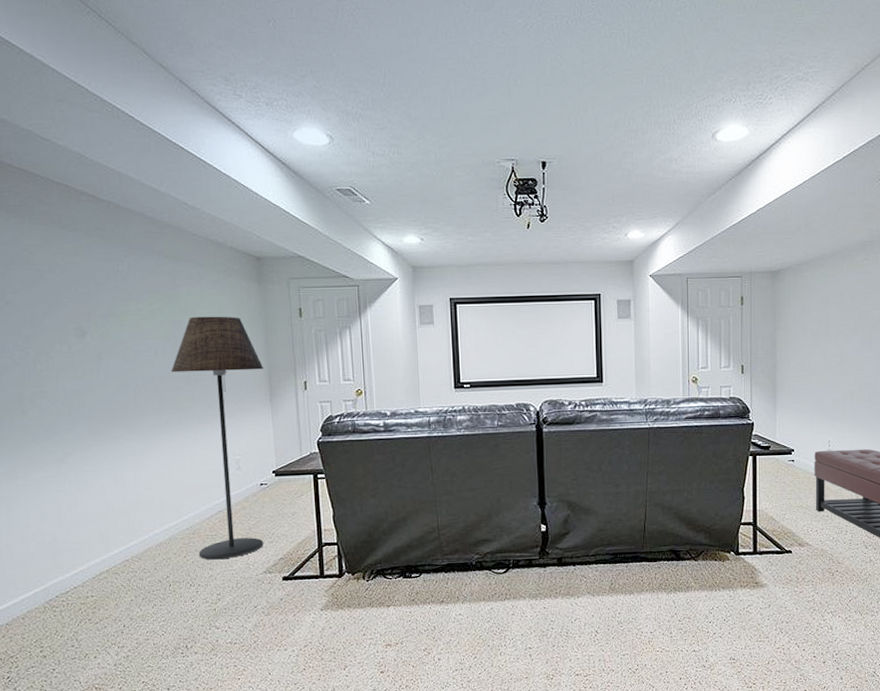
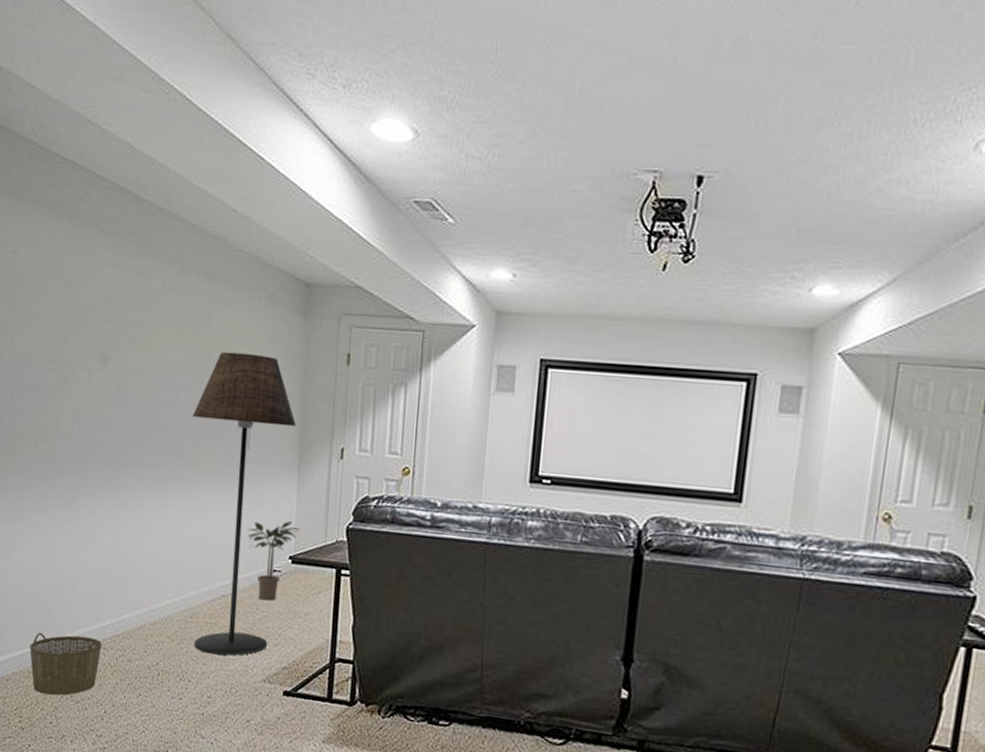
basket: none [42,567,114,622] -> present [30,632,102,695]
potted plant: none [233,444,278,509] -> present [247,521,299,601]

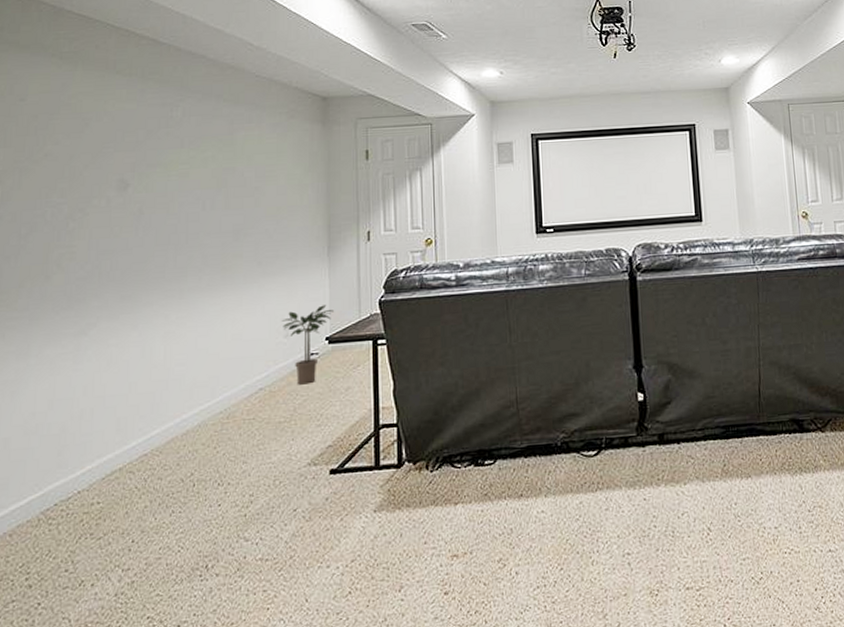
basket: present [30,632,102,695] -> none [39,463,128,539]
floor lamp: present [192,351,297,656] -> none [219,161,324,451]

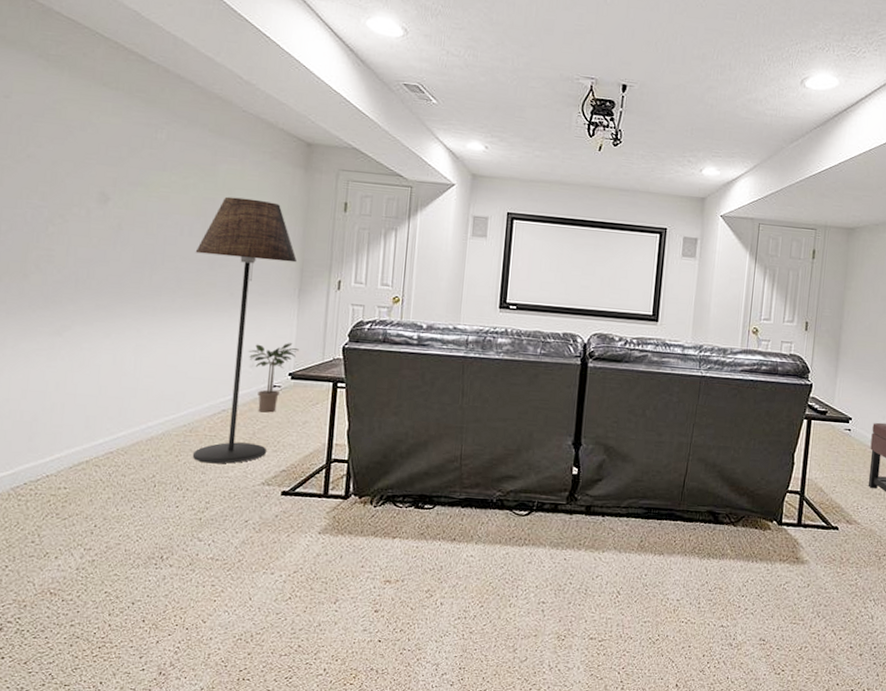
floor lamp: none [219,161,324,451] -> present [192,196,298,464]

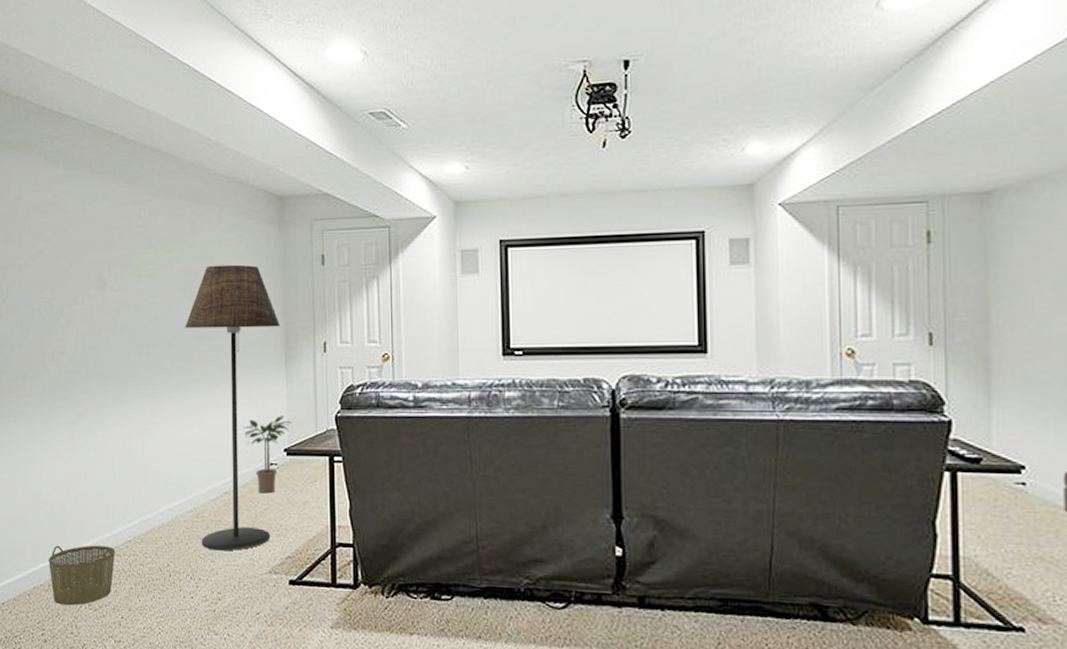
basket: none [10,454,94,514] -> present [49,545,116,605]

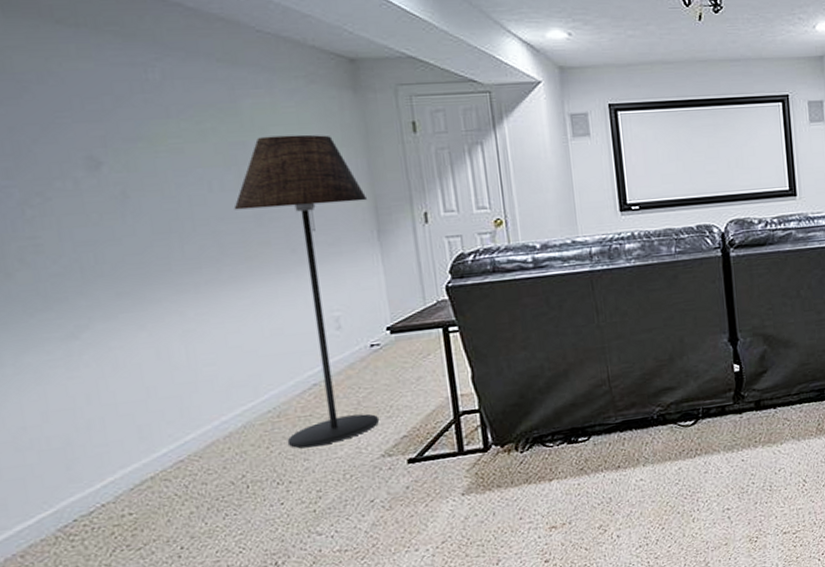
basket: present [49,545,116,605] -> none [50,472,162,556]
potted plant: present [243,416,291,494] -> none [330,293,393,378]

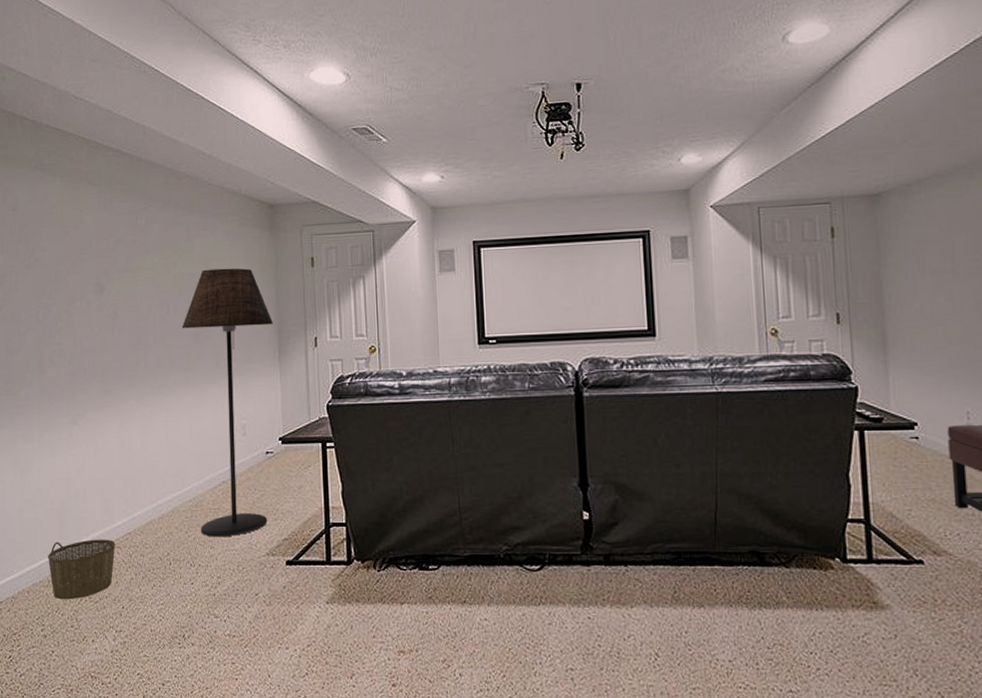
basket: none [50,472,162,556] -> present [48,539,116,599]

